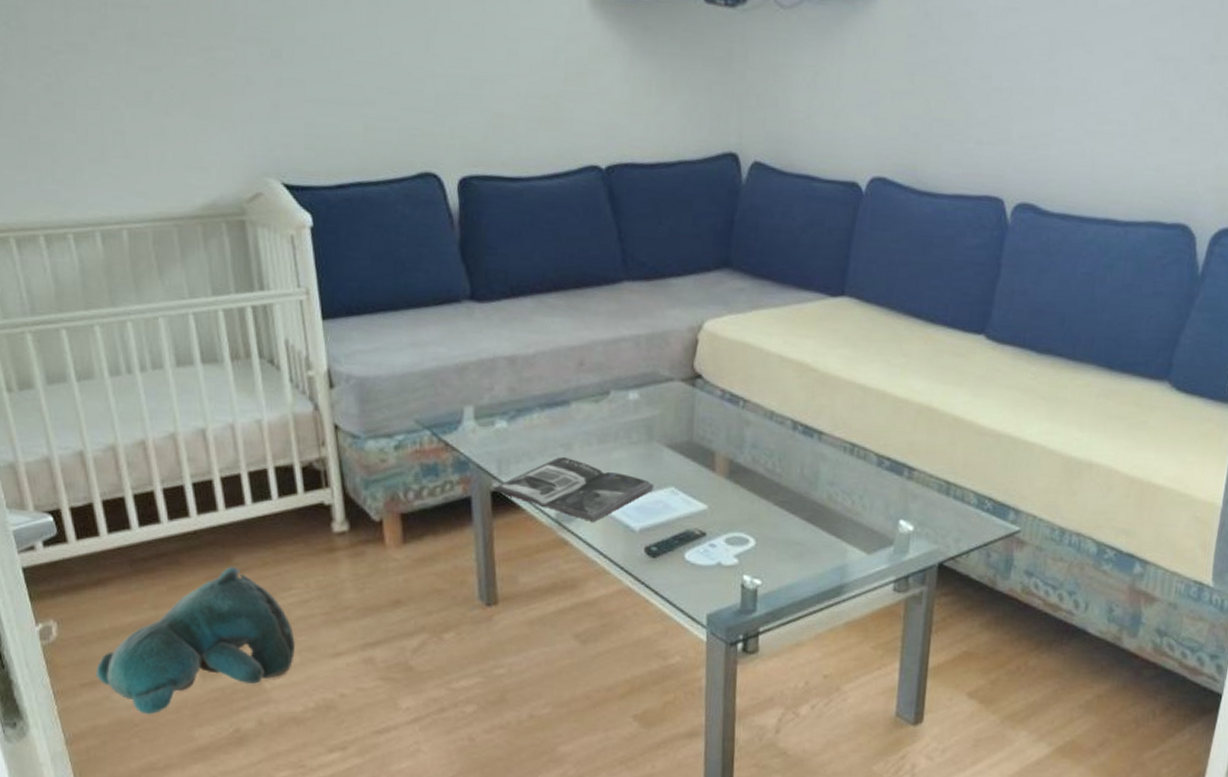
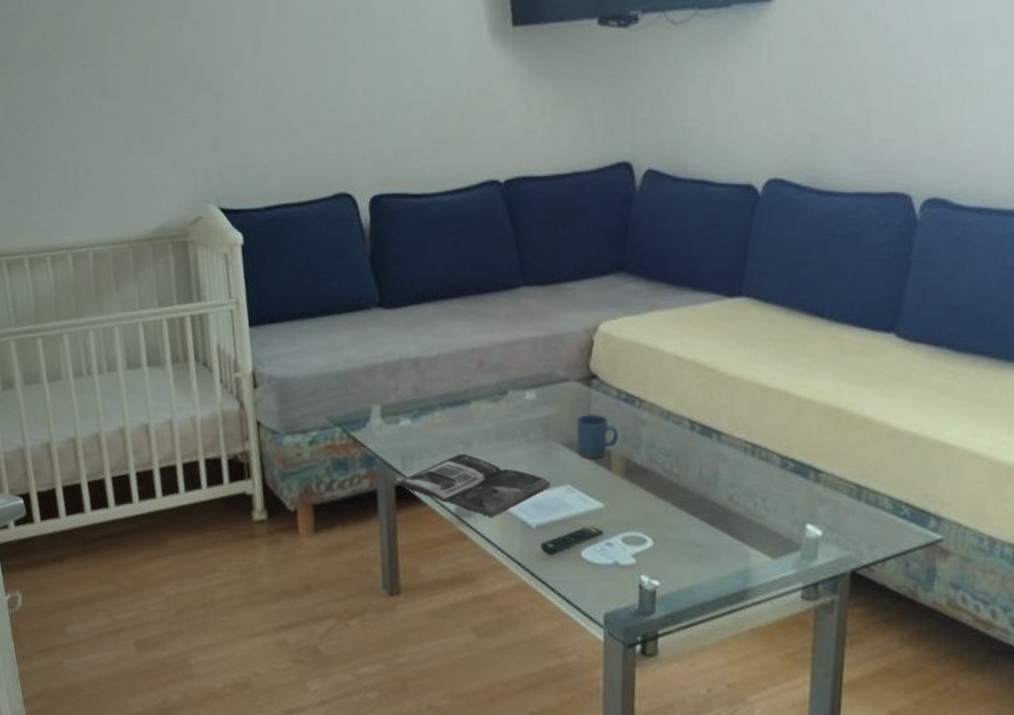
teddy bear: present [95,567,295,715] -> none [50,549,218,682]
mug: none [680,414,723,460] -> present [576,413,619,459]

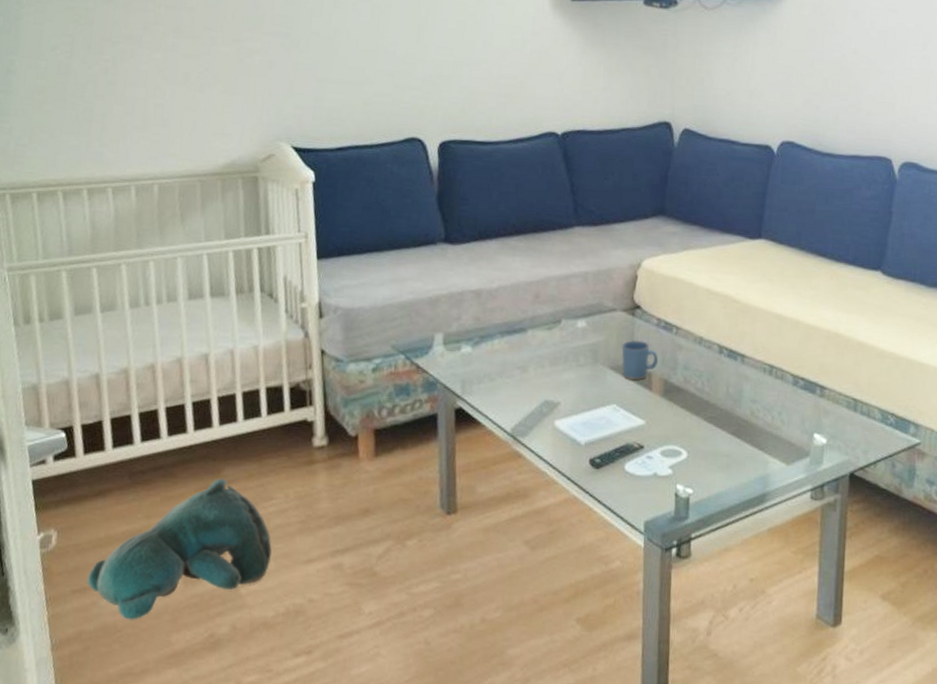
teddy bear: none [50,549,218,682] -> present [86,479,272,620]
magazine: present [398,453,551,517] -> none [458,377,599,436]

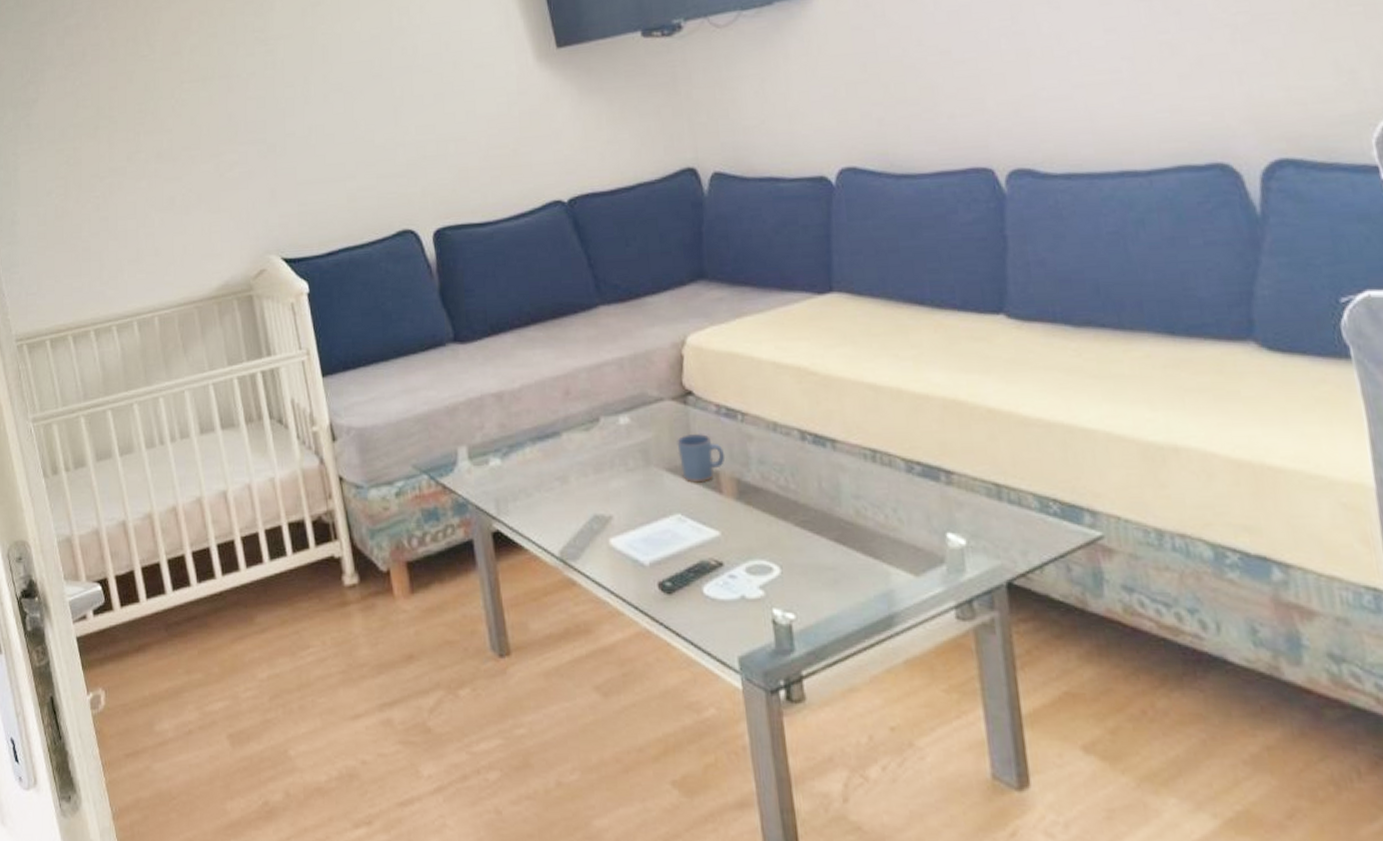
teddy bear: present [86,479,272,620] -> none [138,627,316,787]

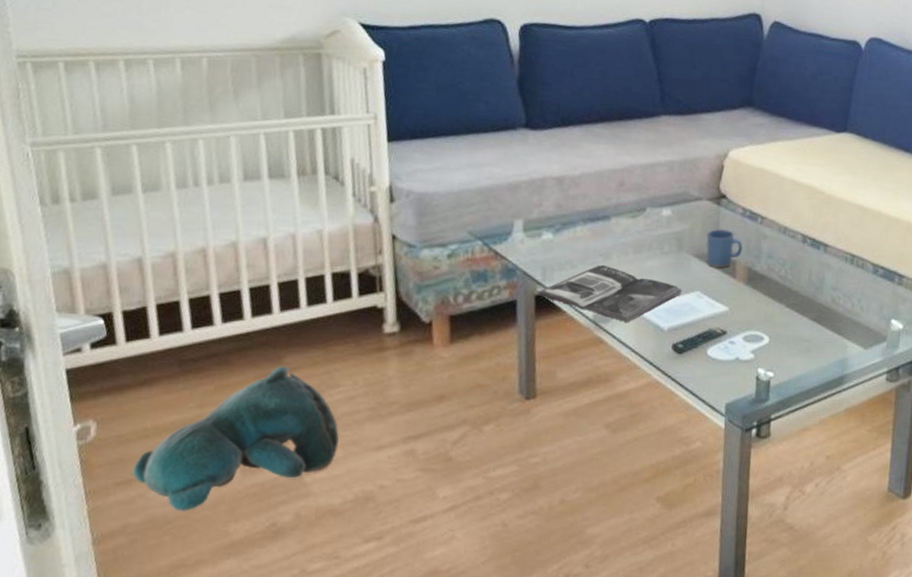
teddy bear: none [138,627,316,787] -> present [131,366,339,512]
magazine: none [494,490,659,558] -> present [538,264,682,322]

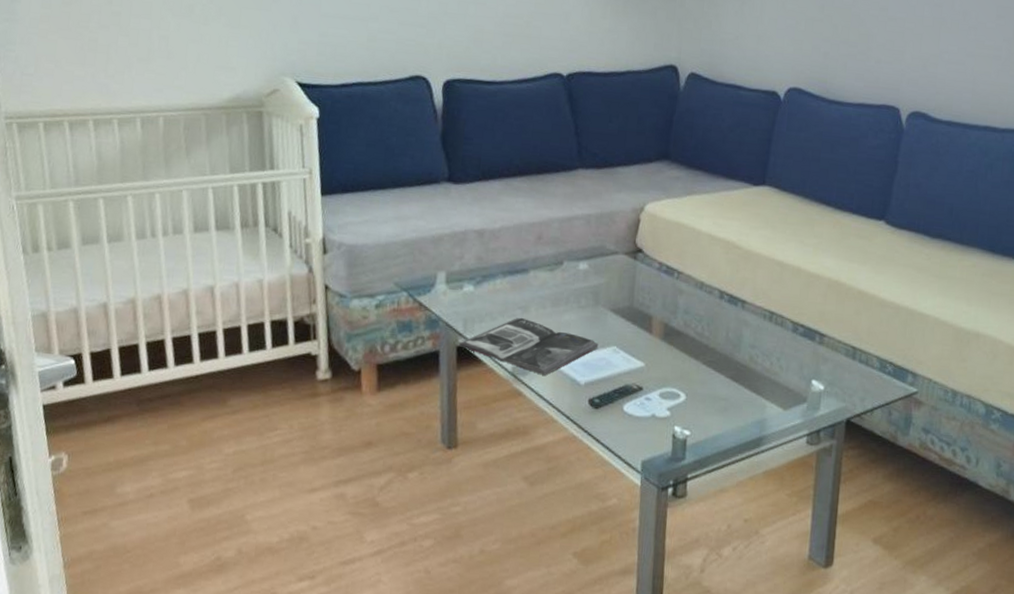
teddy bear: present [131,366,339,512] -> none [97,408,277,542]
mug: present [706,228,743,268] -> none [622,283,660,323]

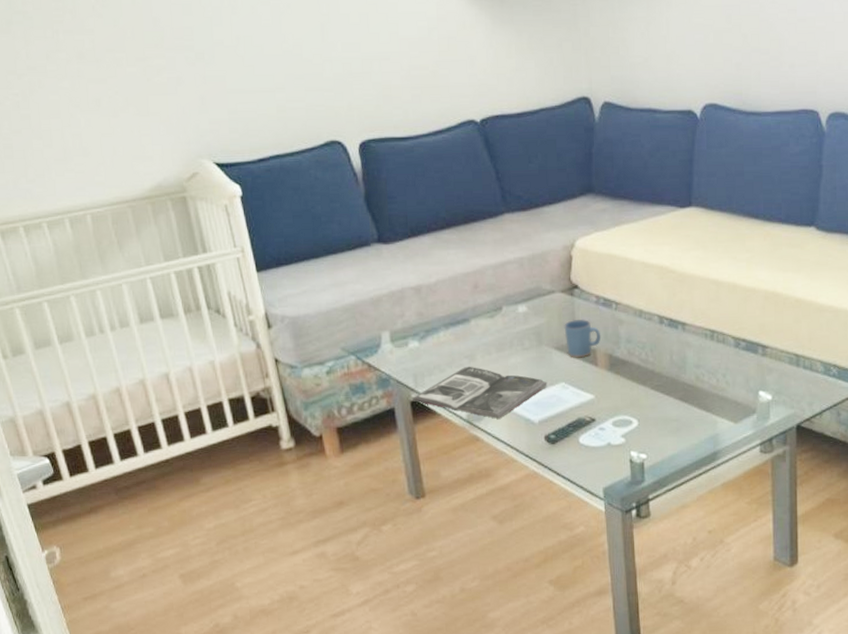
mug: none [622,283,660,323] -> present [564,318,601,358]

